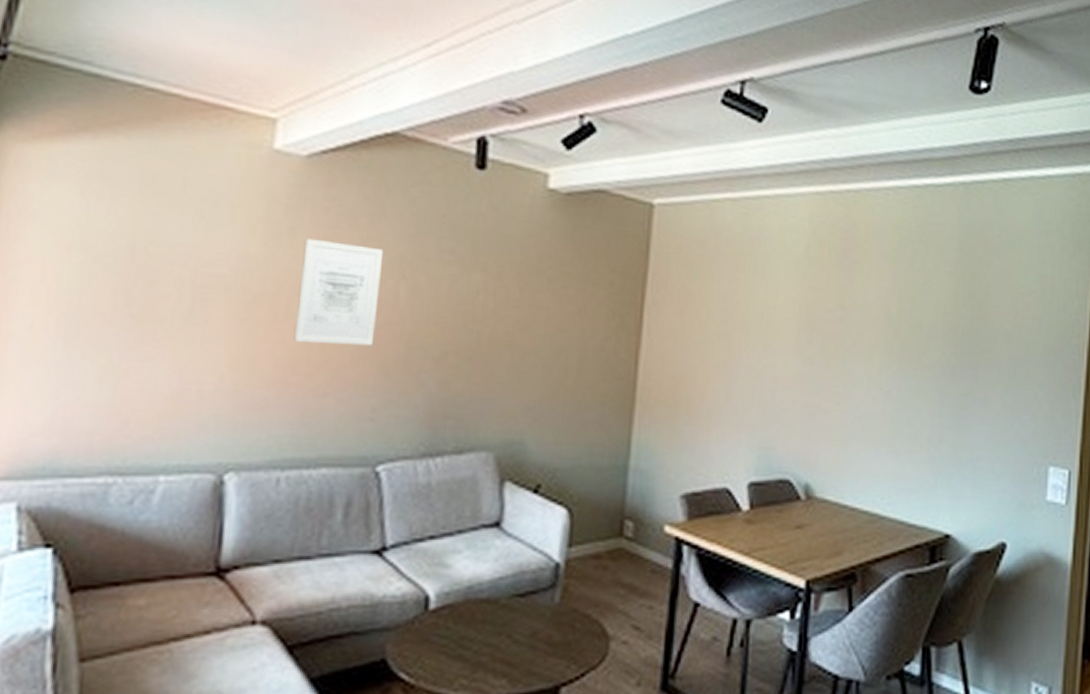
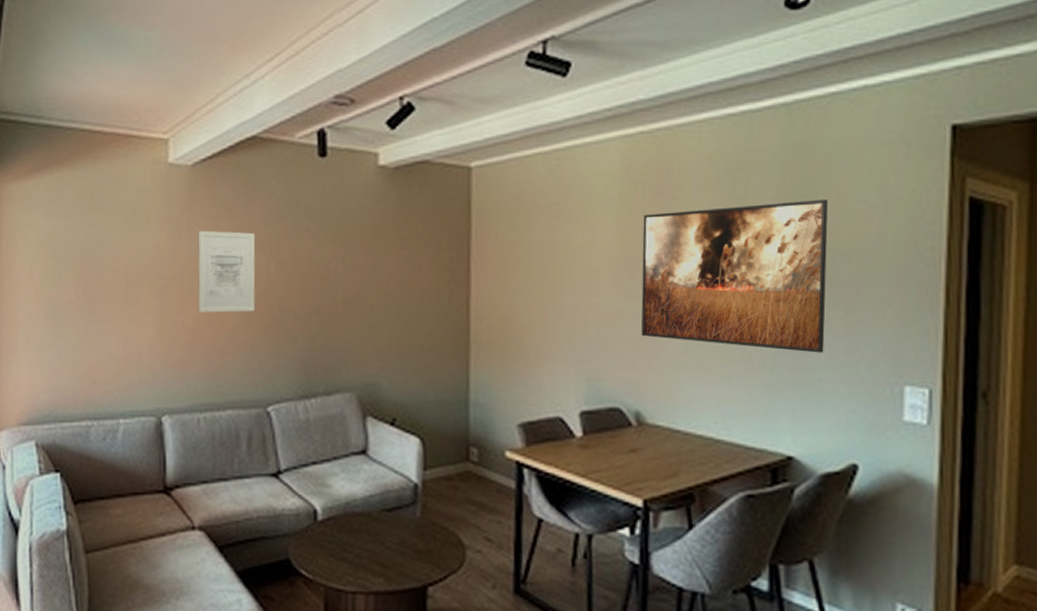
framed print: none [816,276,995,431] -> present [641,199,829,353]

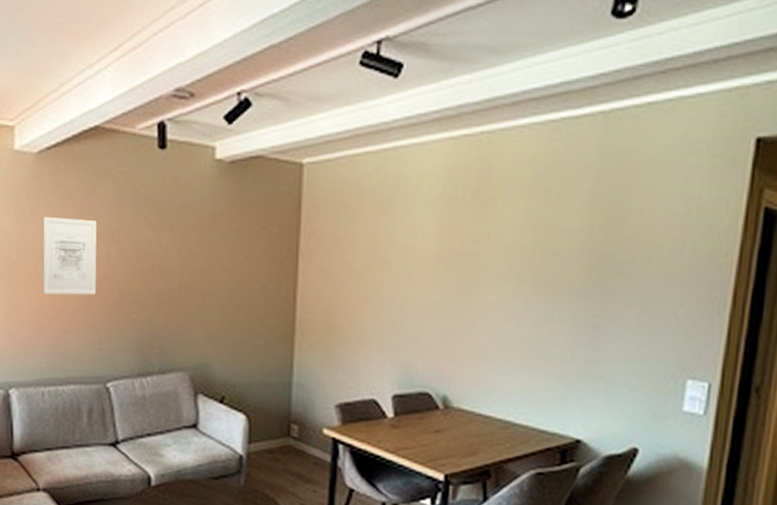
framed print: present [641,199,829,353] -> none [452,205,635,348]

